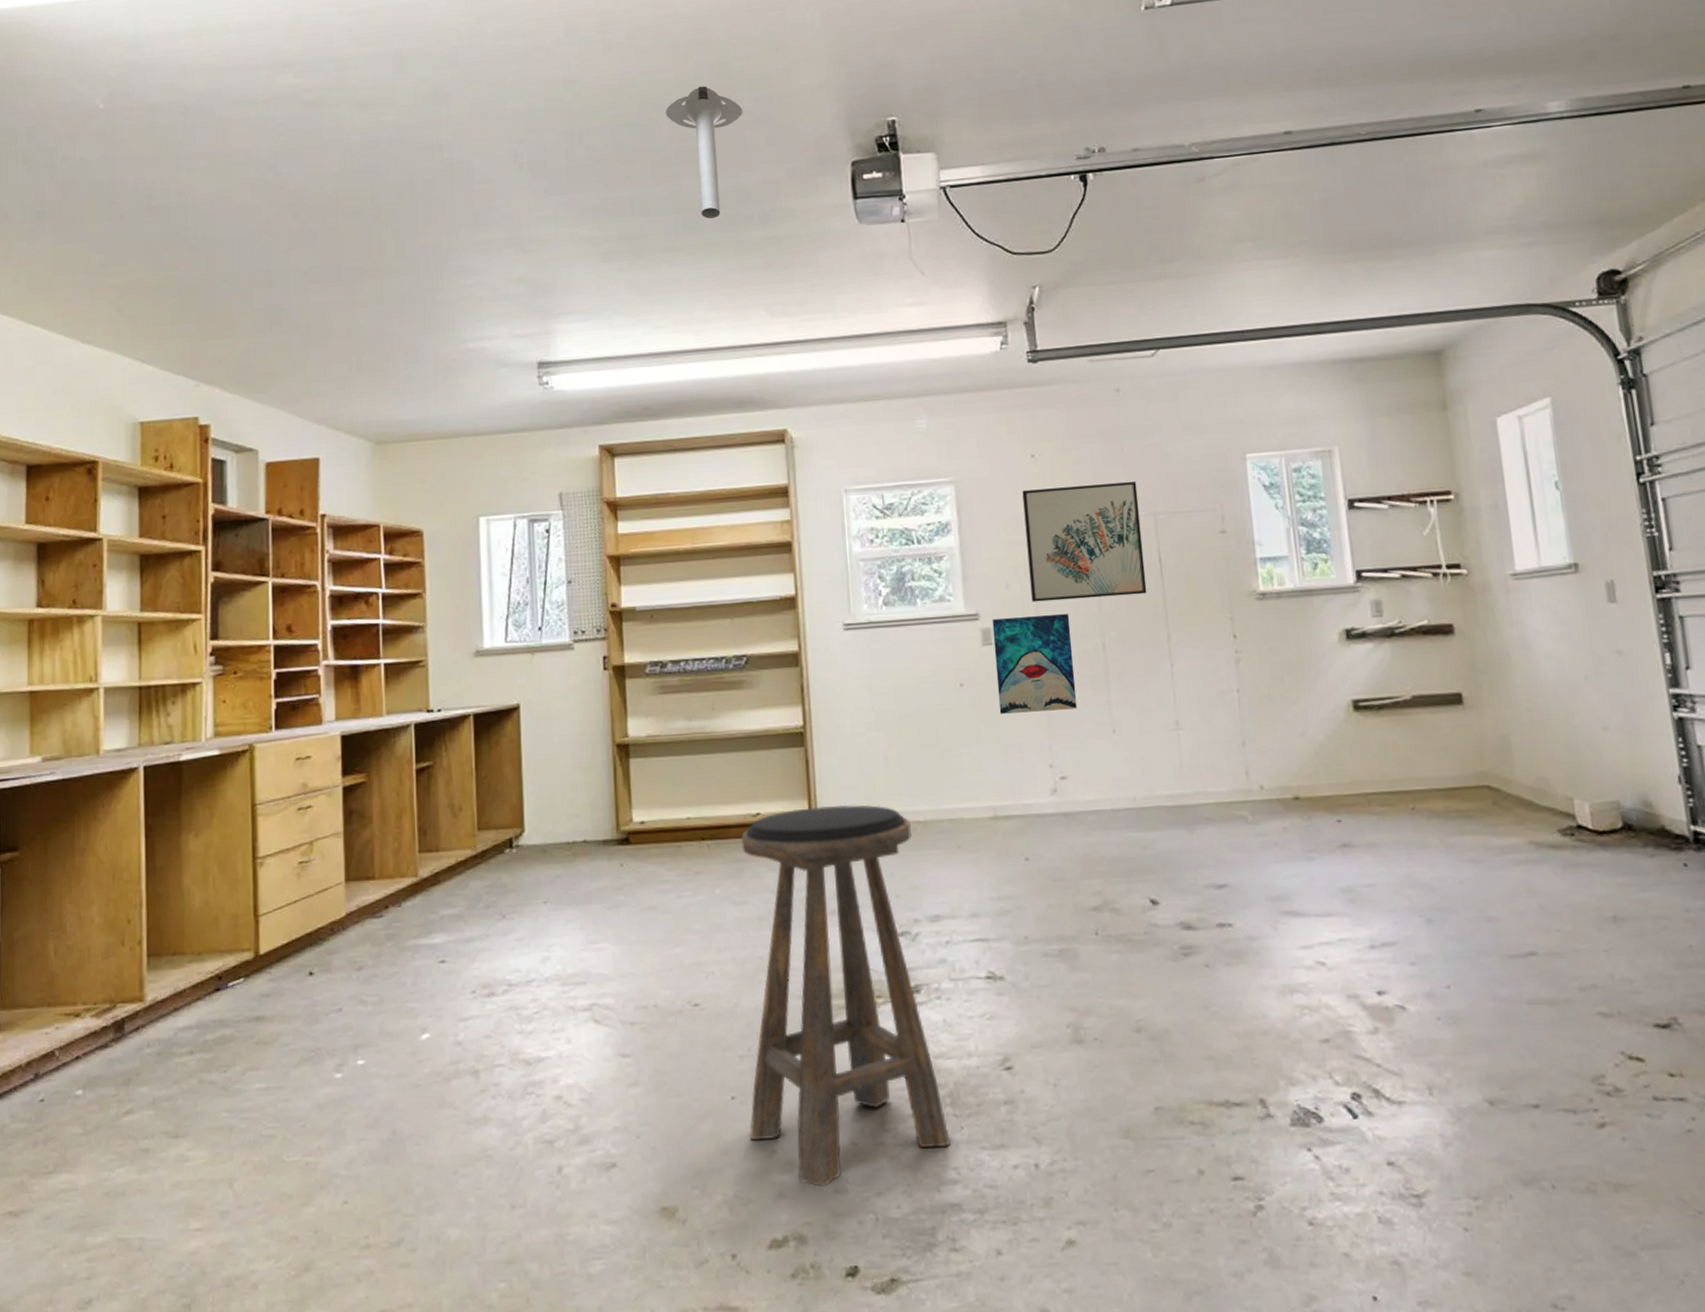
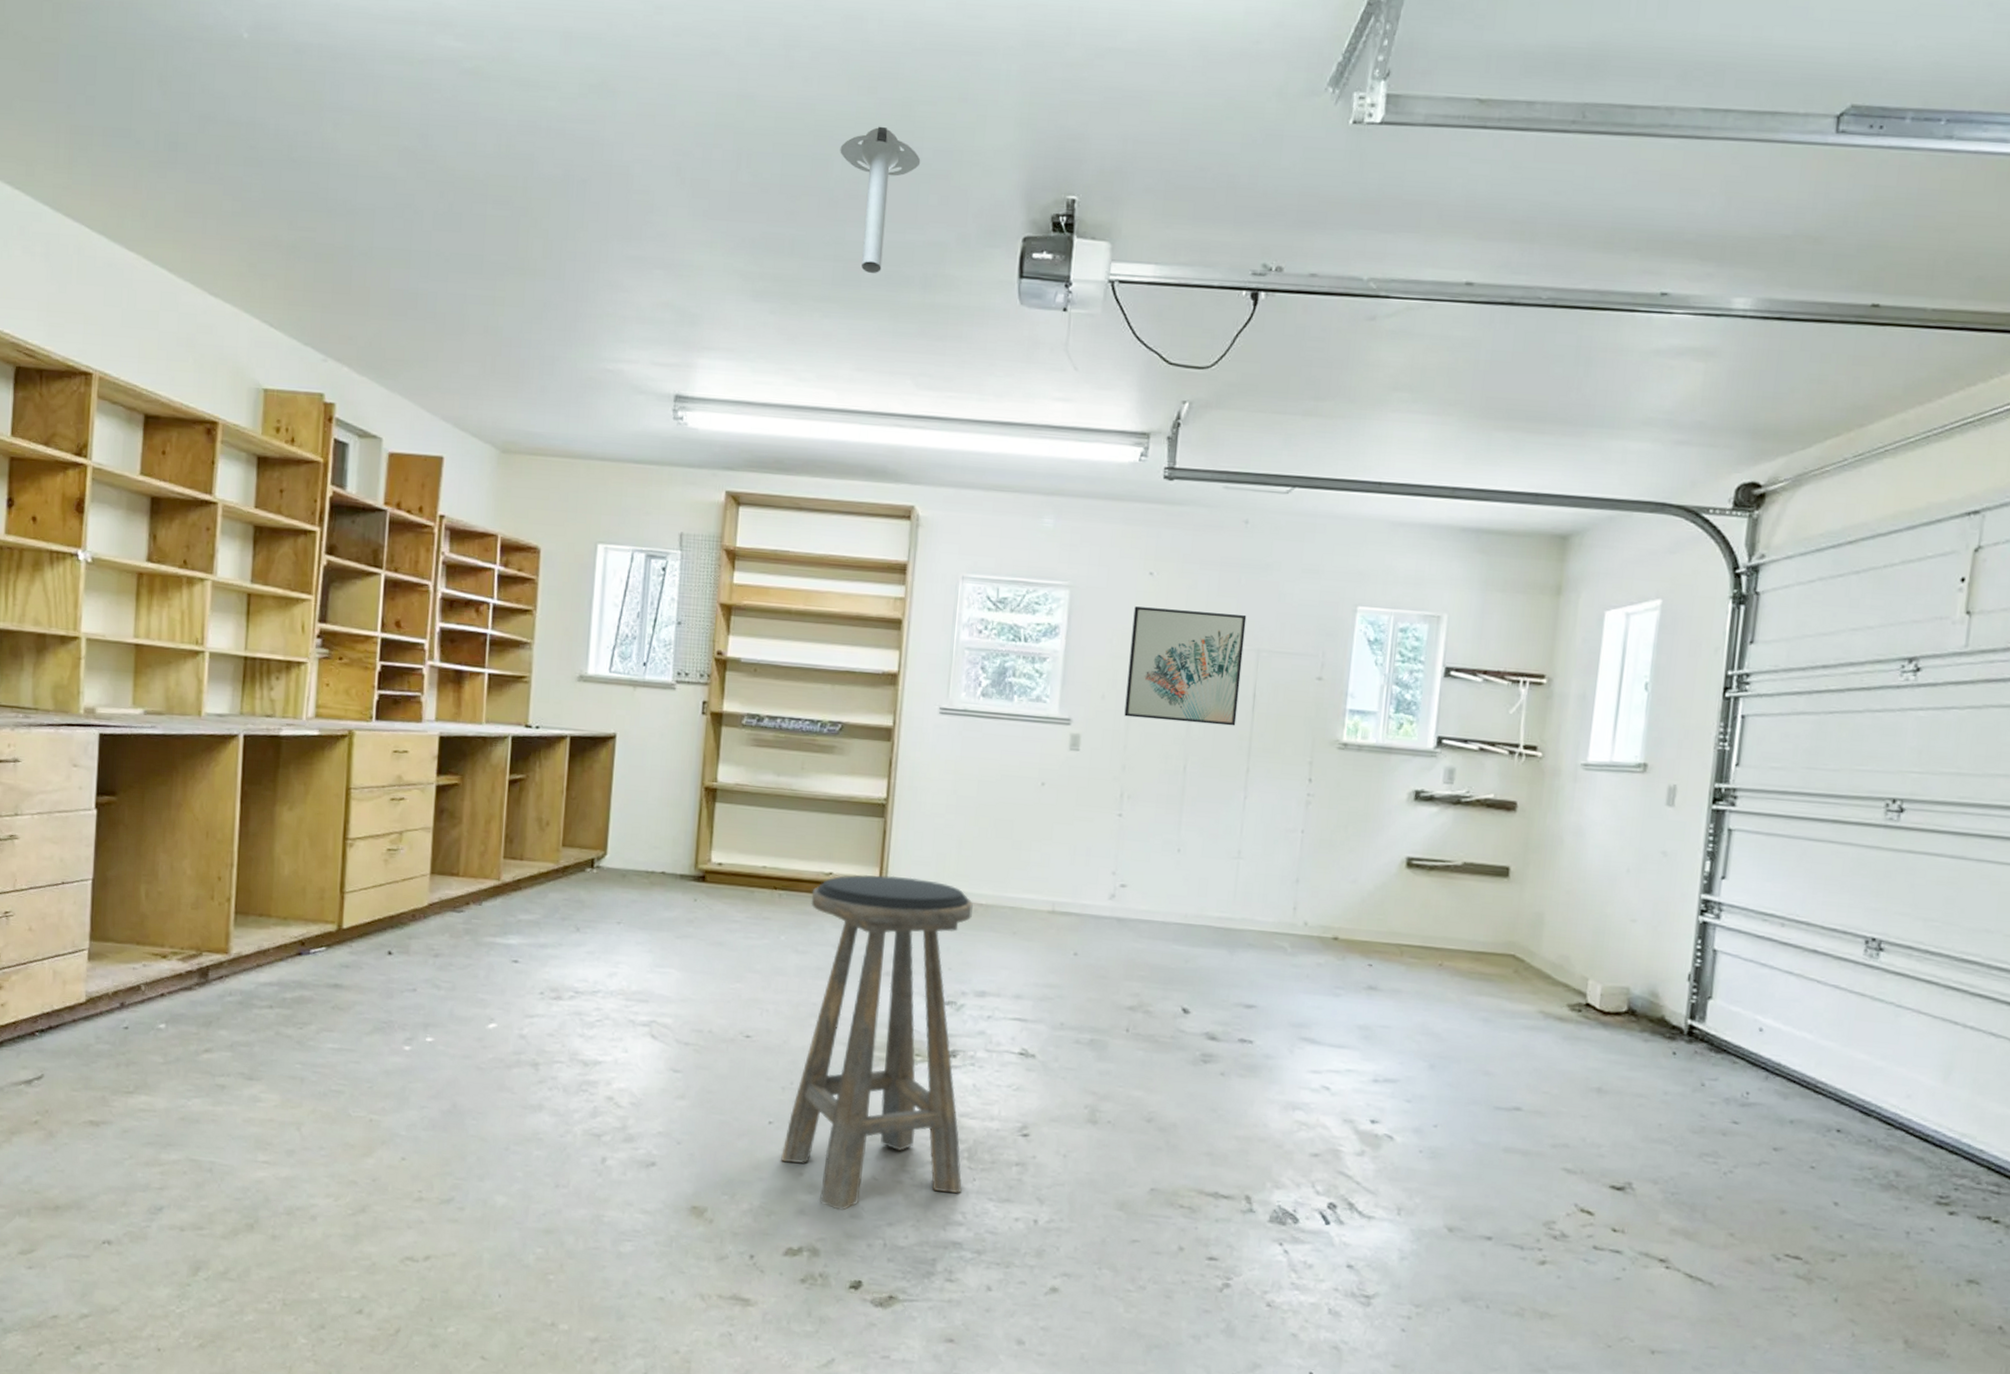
wall art: present [992,613,1078,714] -> none [1074,727,1158,824]

